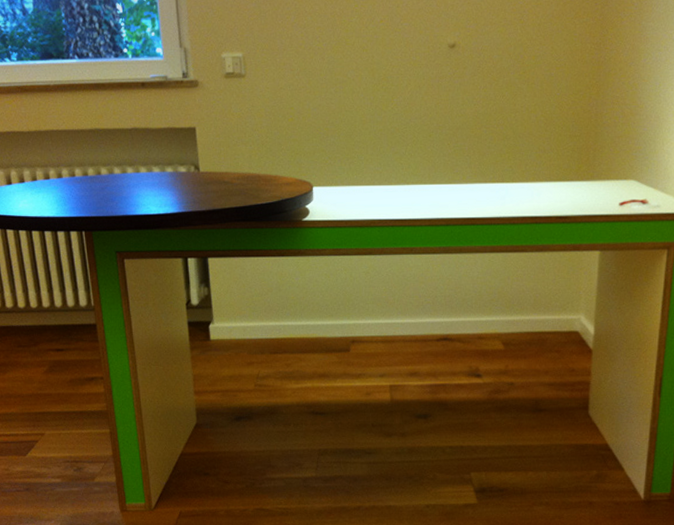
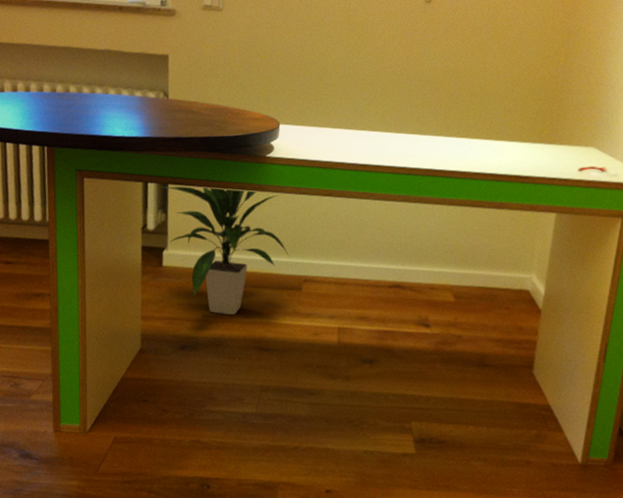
indoor plant: none [202,255,336,382] -> present [162,185,290,315]

